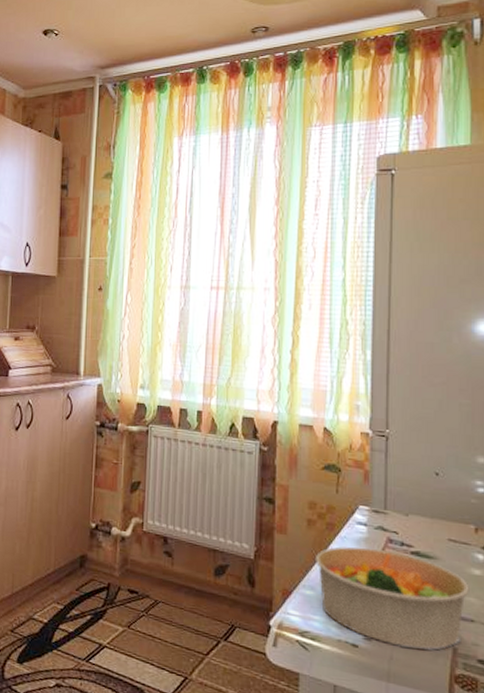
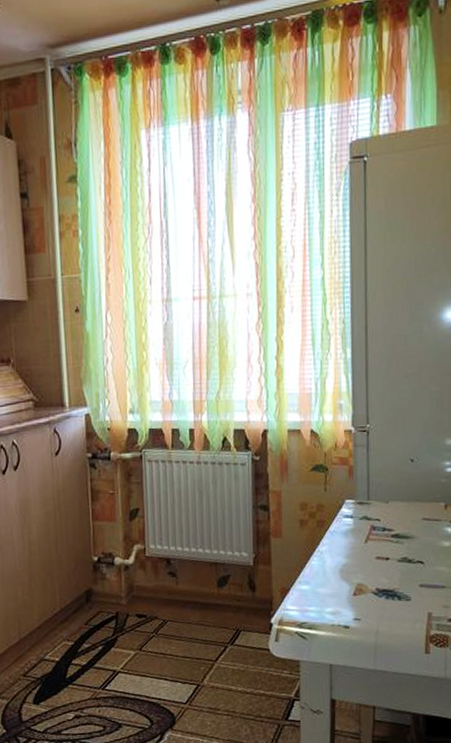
bowl: present [316,546,470,650] -> none [309,537,441,621]

